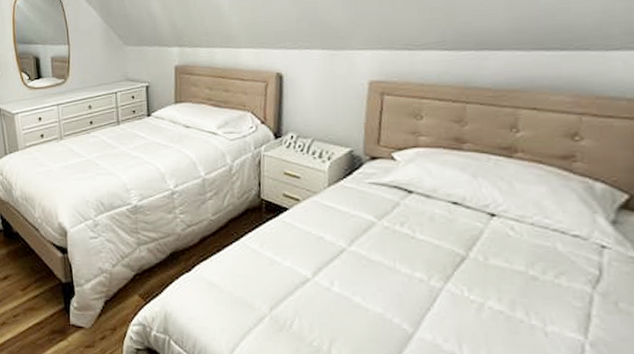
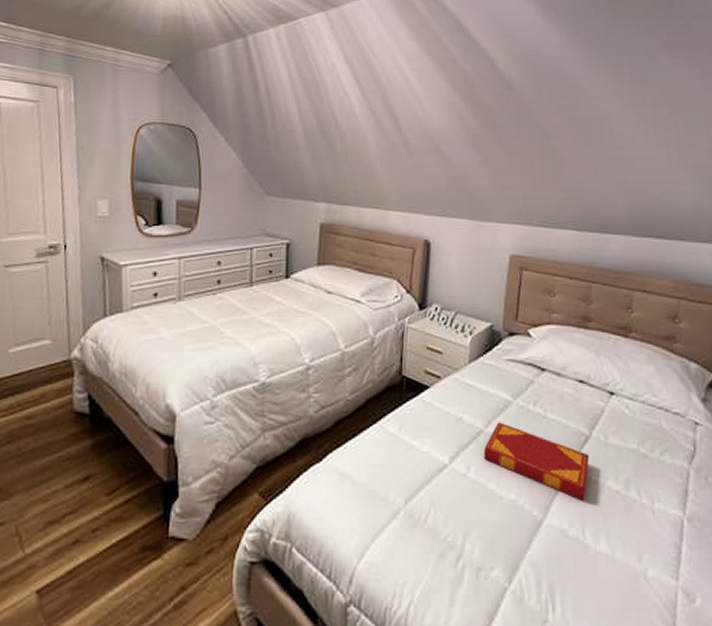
hardback book: none [347,241,467,318] -> present [484,422,590,501]

